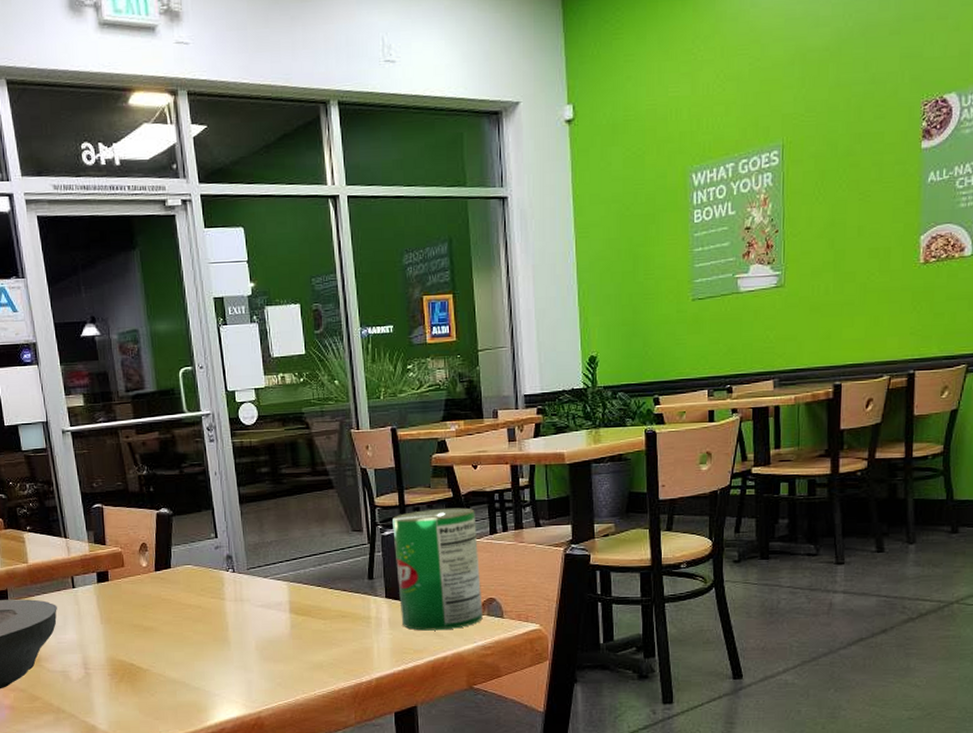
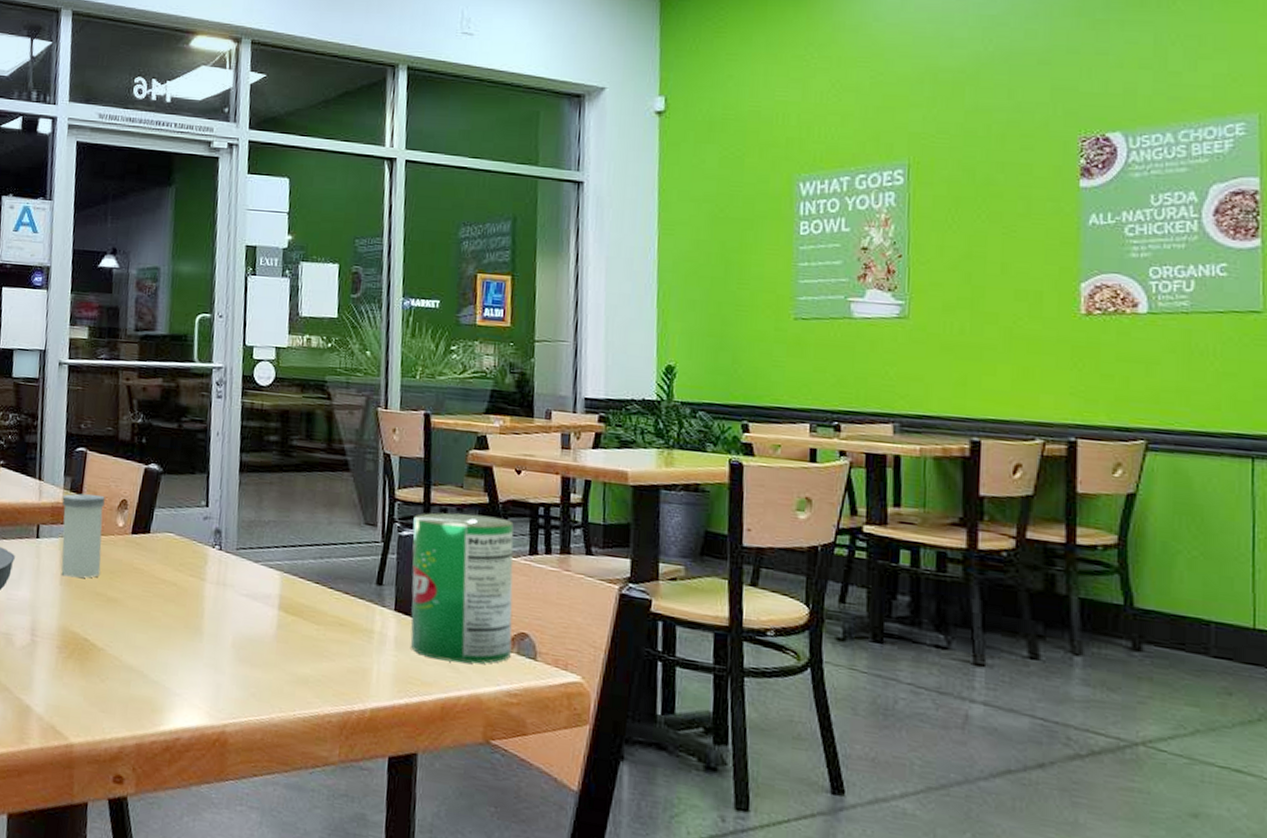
salt shaker: none [88,542,134,616] -> present [61,493,105,578]

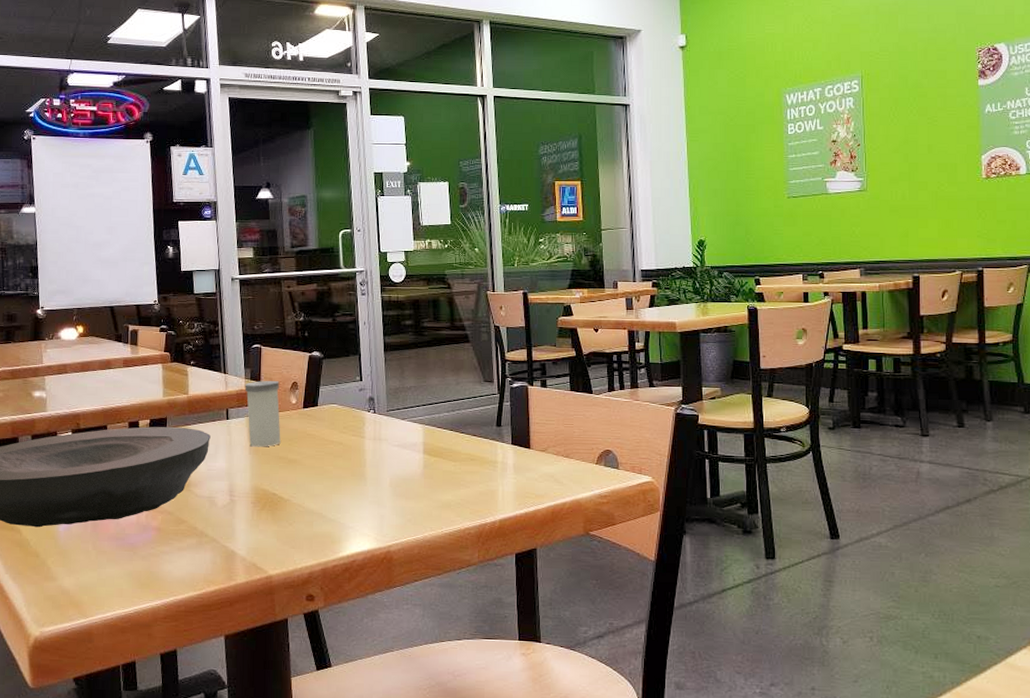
can: present [410,512,514,664] -> none [521,365,600,478]

